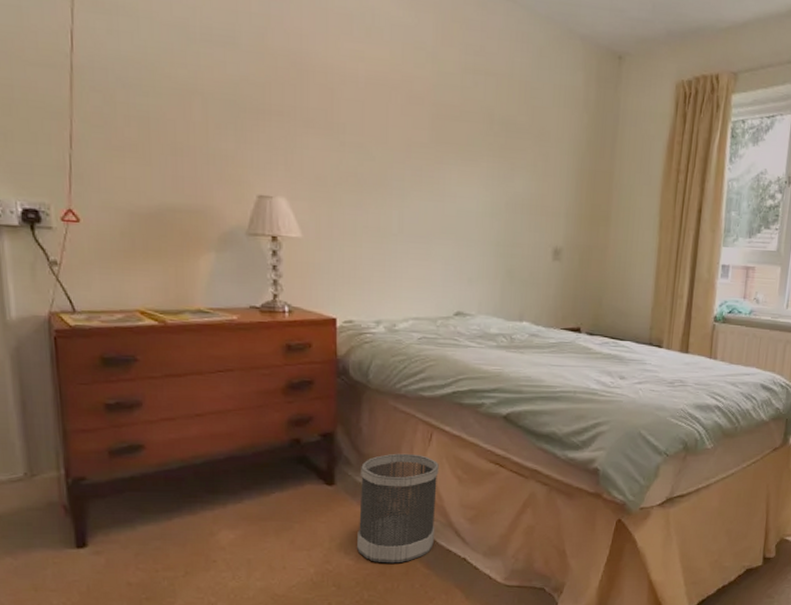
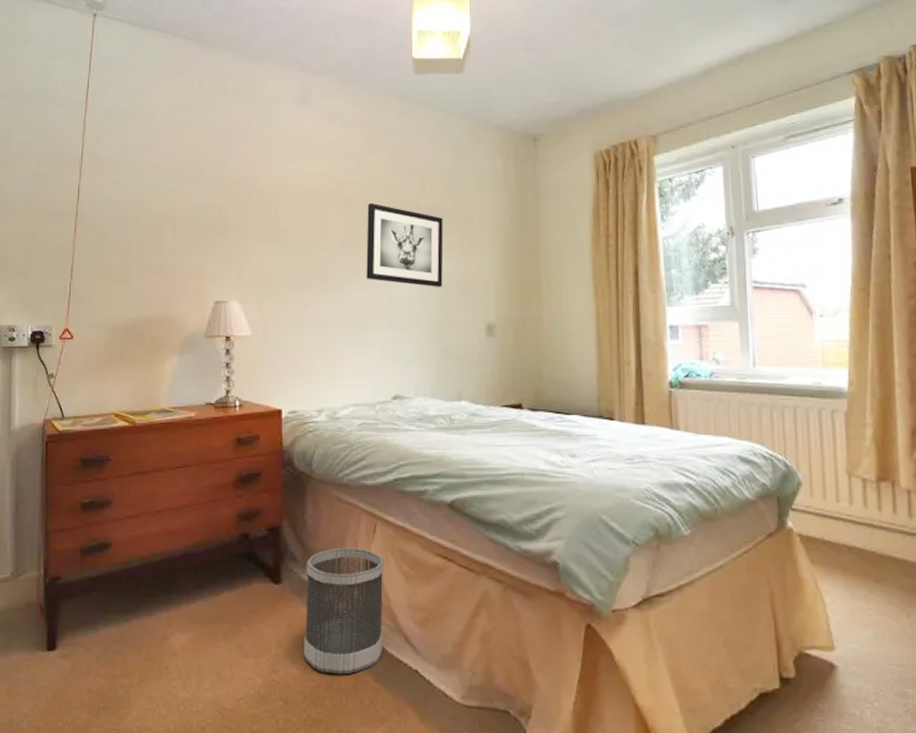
wall art: none [432,103,518,205] -> present [366,202,444,287]

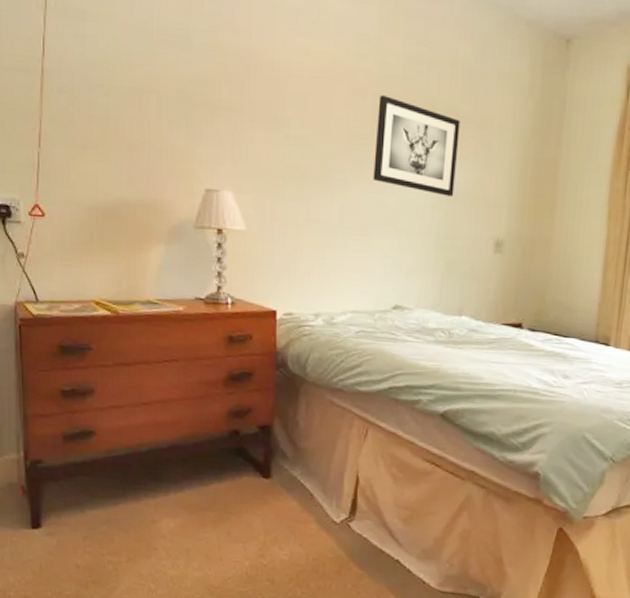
wastebasket: present [304,547,384,675] -> none [291,448,374,562]

